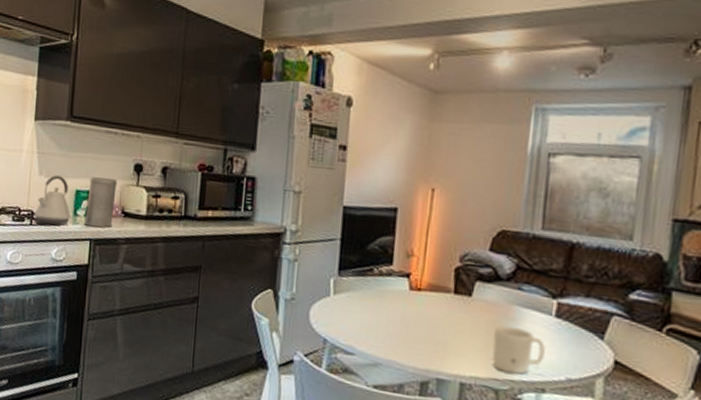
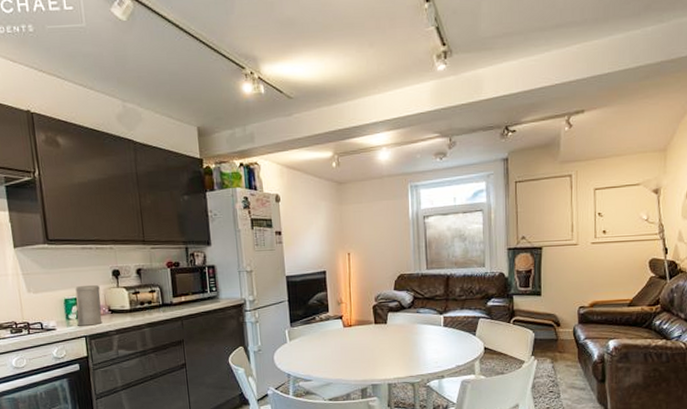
kettle: present [34,175,71,227] -> none [30,290,64,333]
mug: present [492,326,545,375] -> none [405,339,440,370]

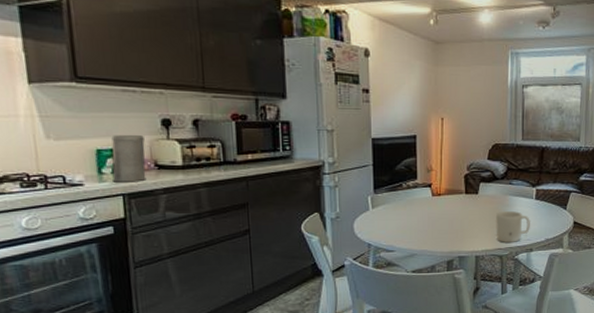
mug: none [405,339,440,370] -> present [495,211,530,243]

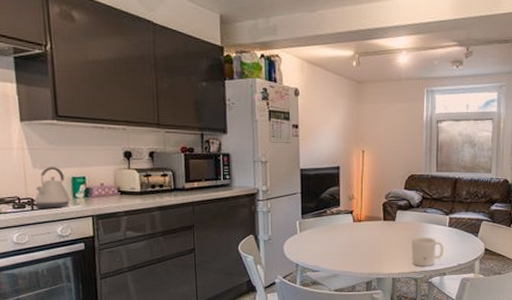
kettle: none [48,138,95,188] -> present [34,167,70,210]
canister: present [111,135,147,184] -> none [84,165,111,207]

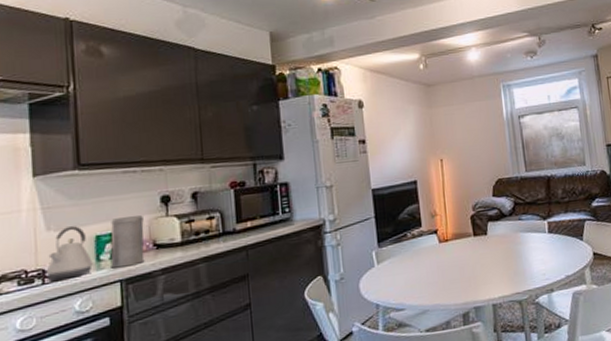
canister: none [84,165,111,207] -> present [111,215,145,269]
mug: present [410,237,444,266] -> none [508,248,547,286]

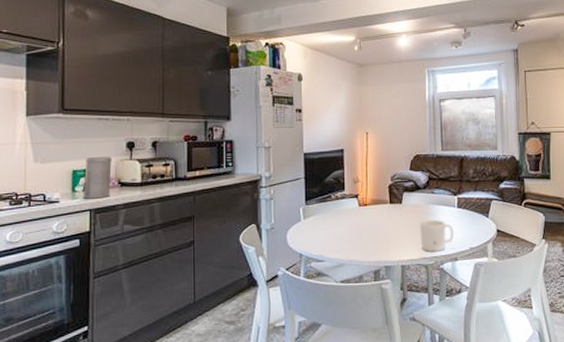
kettle: present [46,226,93,282] -> none [32,161,69,205]
mug: none [508,248,547,286] -> present [419,220,454,252]

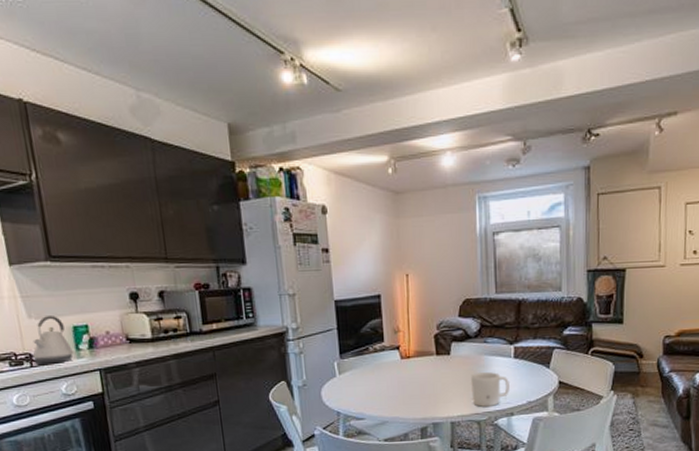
kettle: none [32,161,69,205] -> present [32,316,73,366]
canister: present [83,157,112,200] -> none [85,310,120,359]

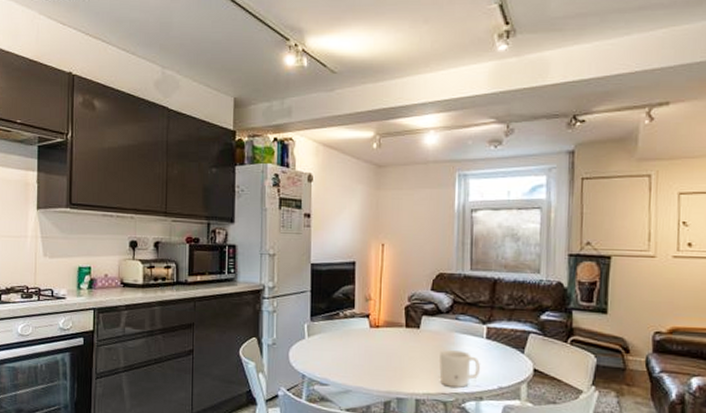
kettle: present [32,316,73,366] -> none [41,256,75,301]

